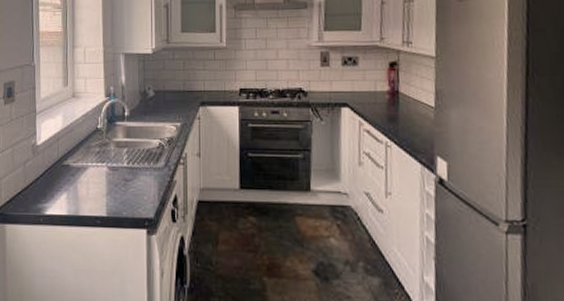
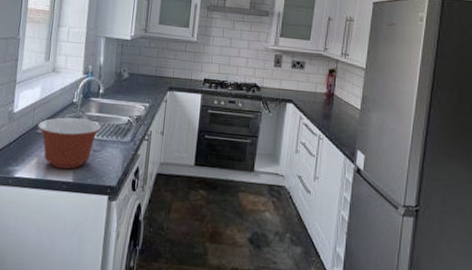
mixing bowl: none [64,146,131,203] -> present [38,117,102,169]

